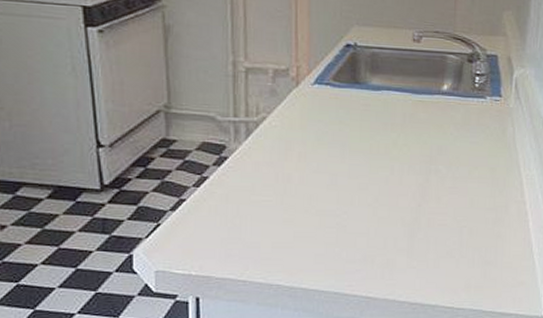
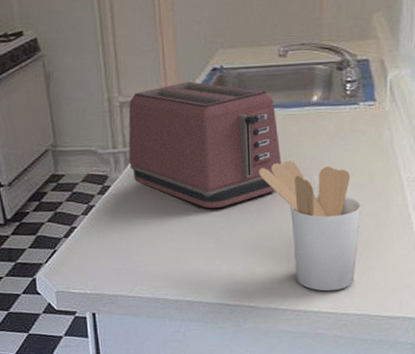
toaster: none [251,54,409,191] -> present [128,81,282,209]
utensil holder: none [386,147,483,285] -> present [259,160,362,292]

